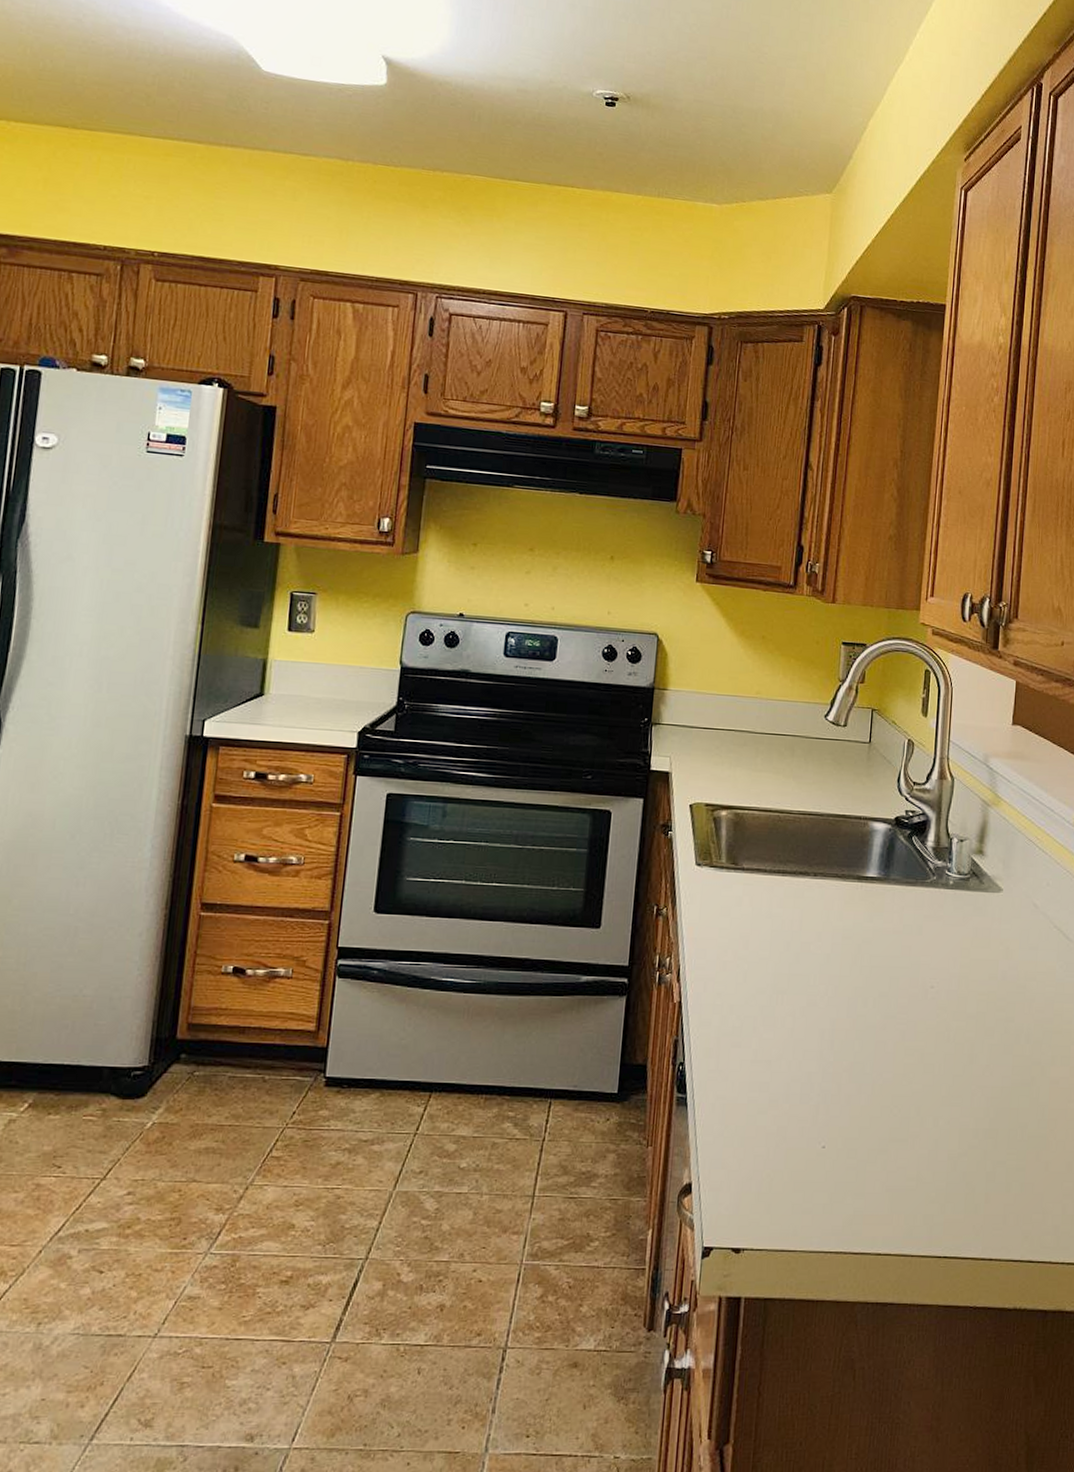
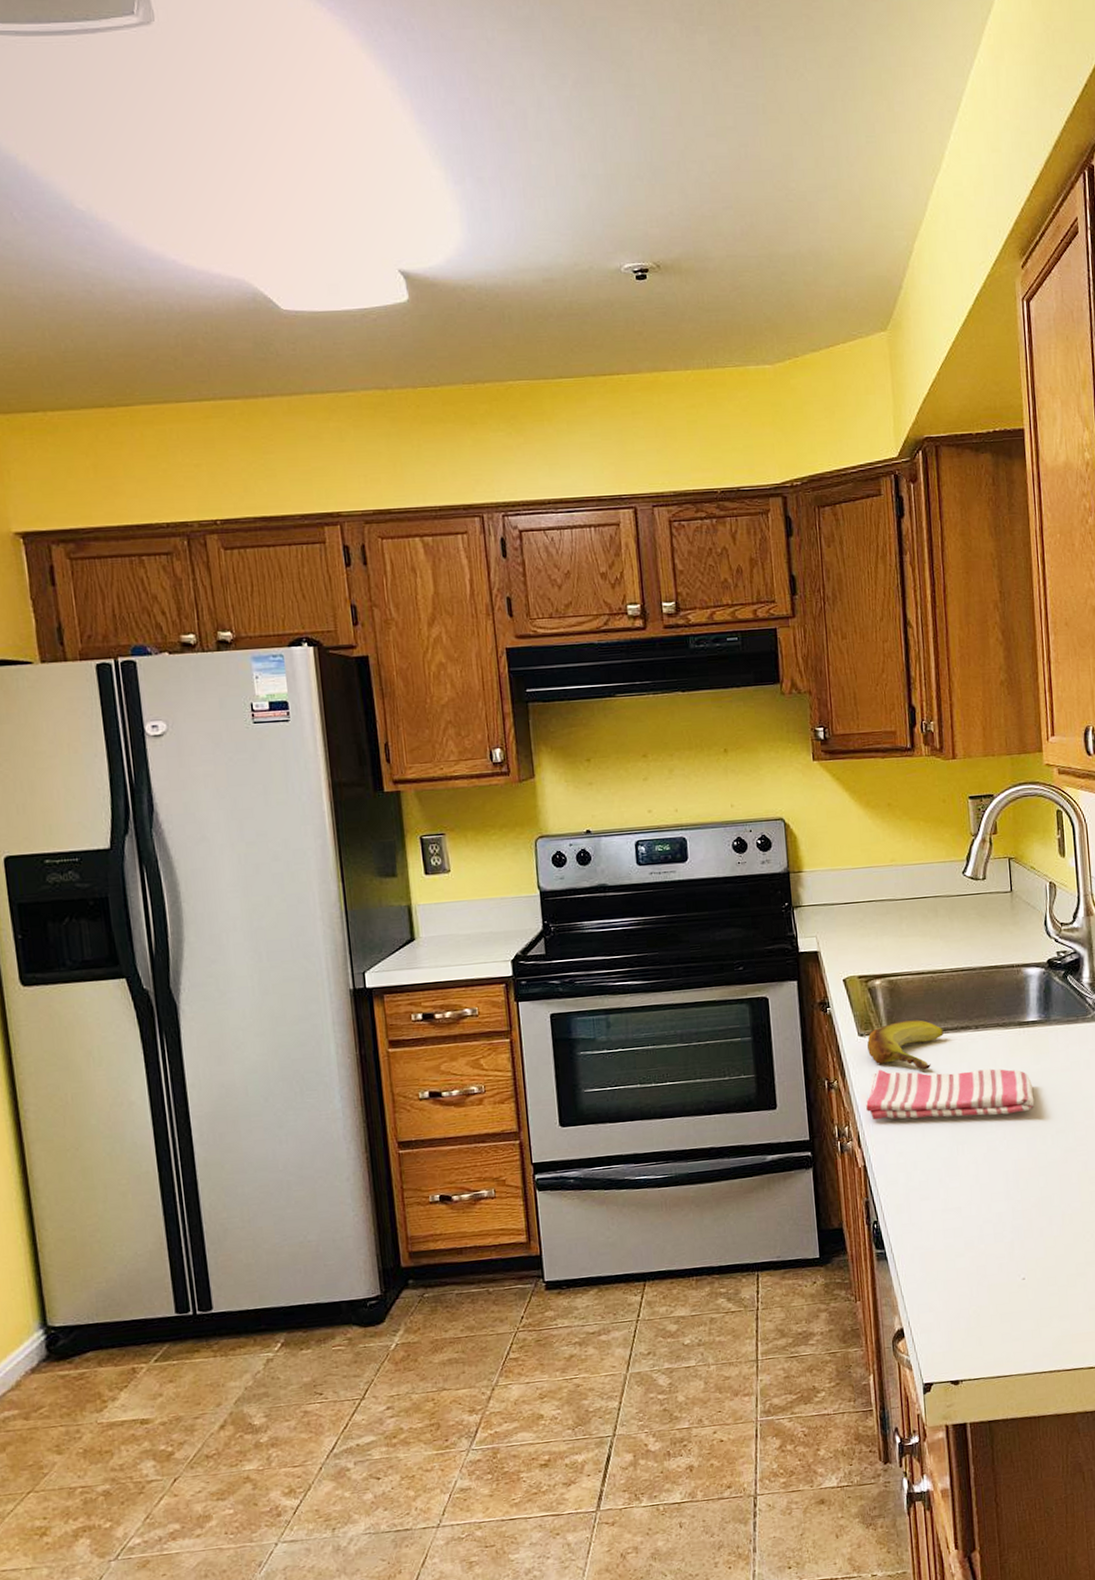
dish towel: none [691,903,862,970] -> present [866,1068,1035,1120]
banana: none [703,856,782,910] -> present [867,1020,944,1070]

